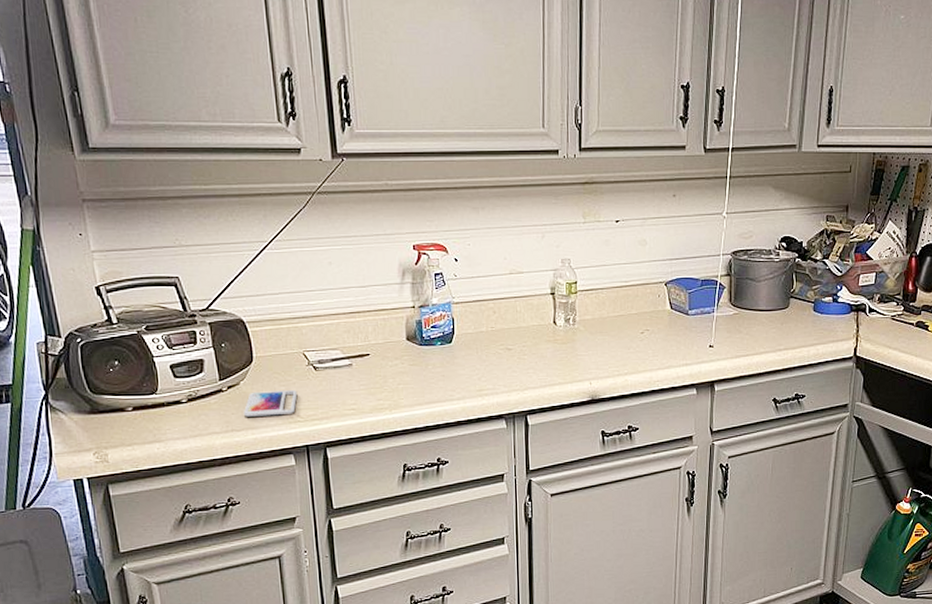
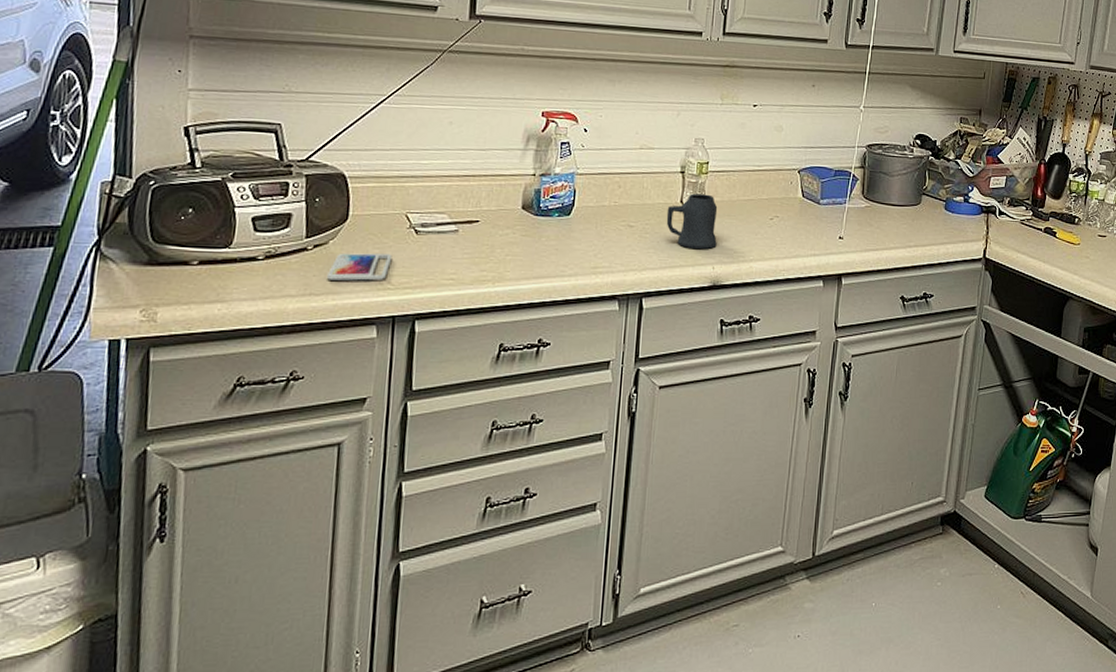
mug: none [541,313,592,367] -> present [666,193,718,250]

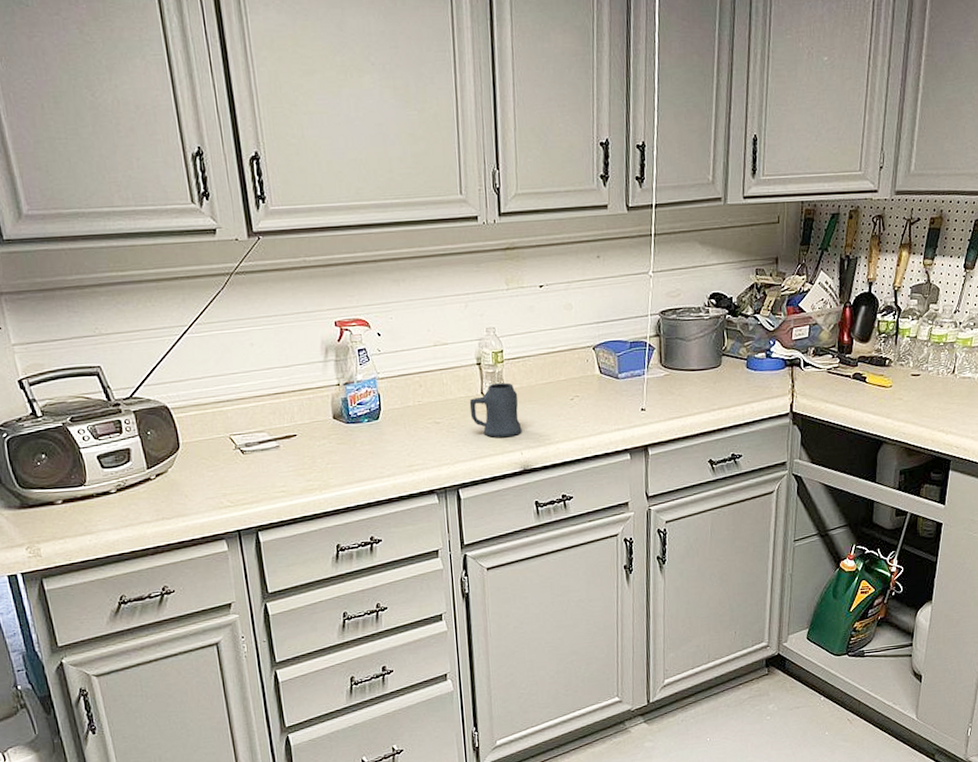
smartphone: present [326,253,392,281] -> none [172,475,227,505]

